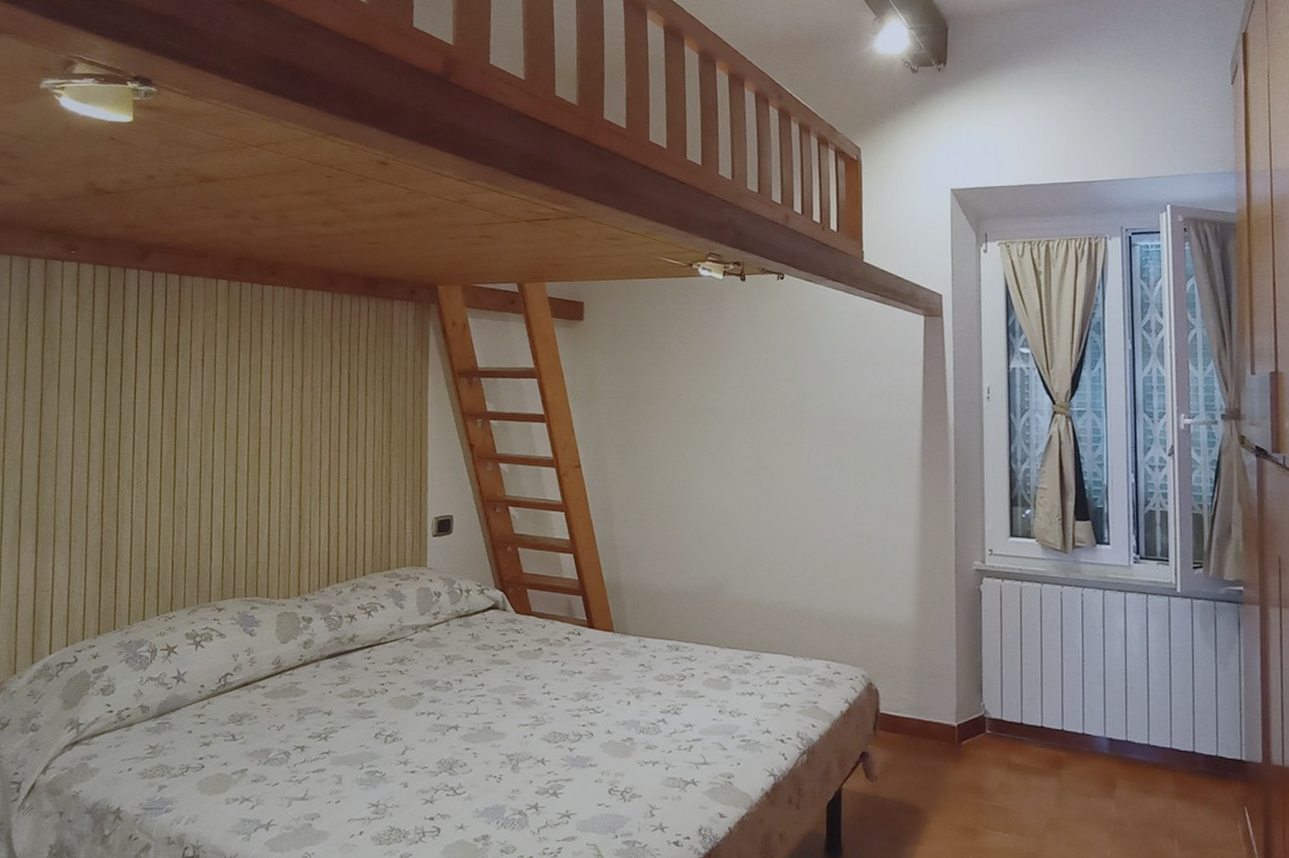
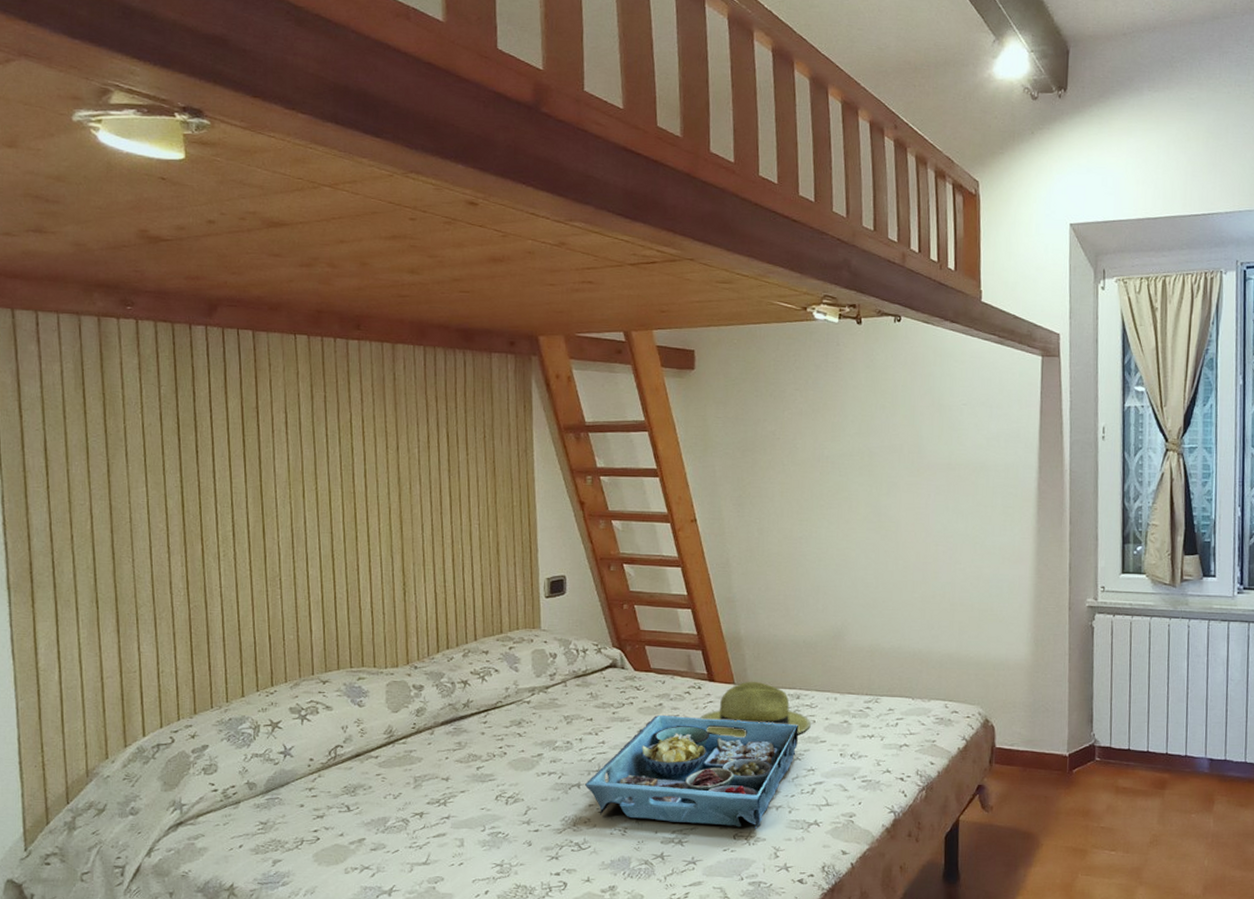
serving tray: none [463,659,677,785] -> present [585,714,798,829]
straw hat: none [579,630,690,688] -> present [700,681,811,737]

